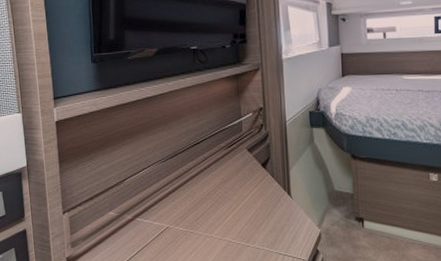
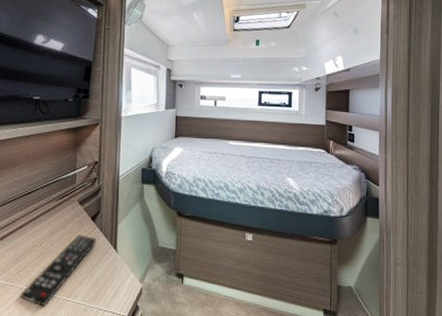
remote control: none [200,182,269,251] -> present [19,234,96,306]

